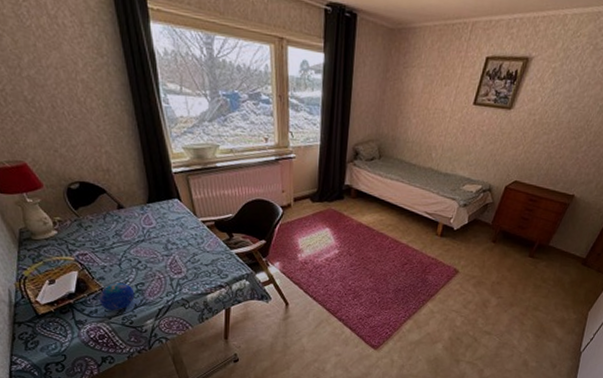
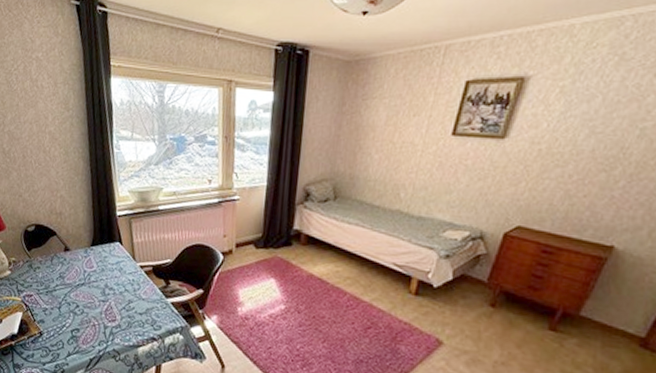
decorative orb: present [98,282,135,311] -> none [36,326,70,358]

